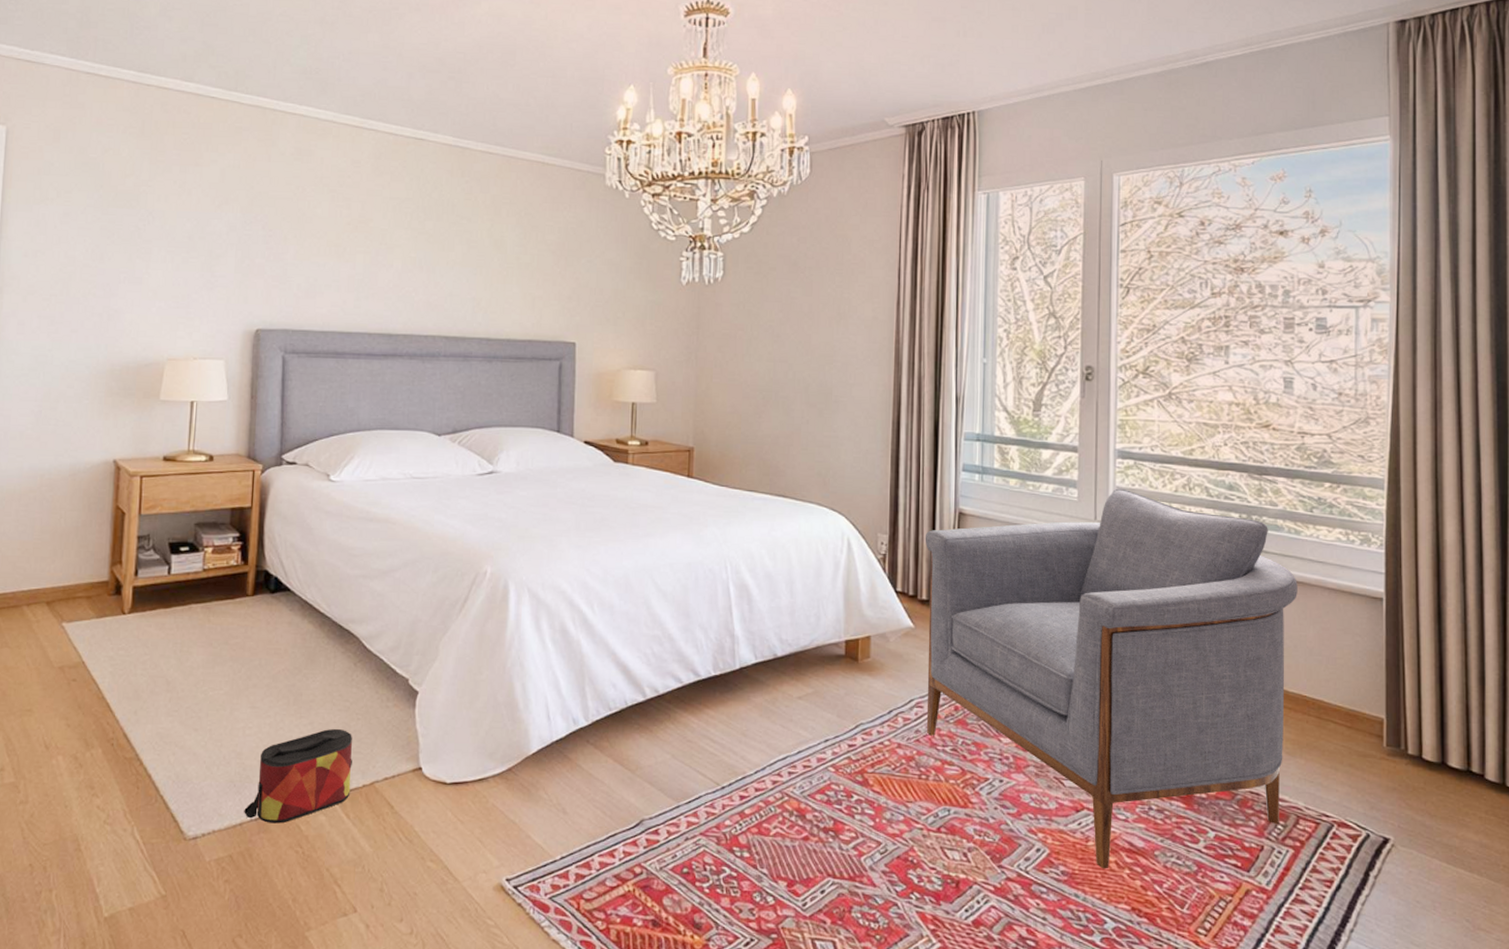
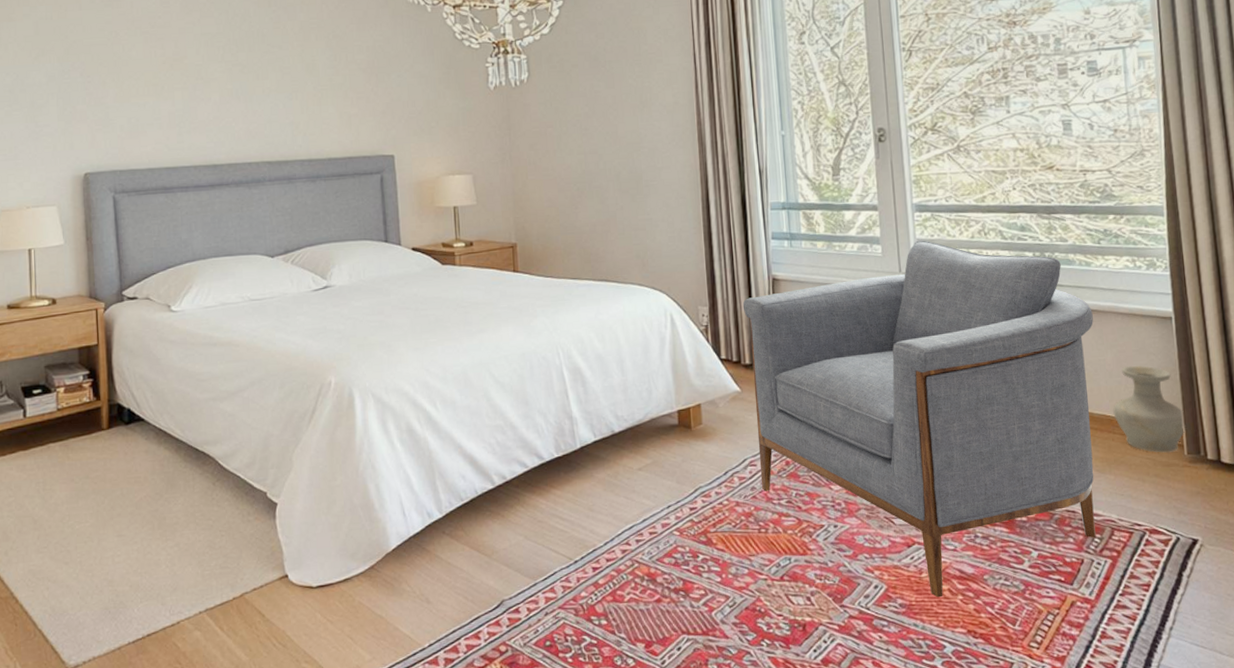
bag: present [244,728,352,824] -> none [121,546,222,644]
vase: none [1310,645,1387,742] -> present [1113,365,1185,453]

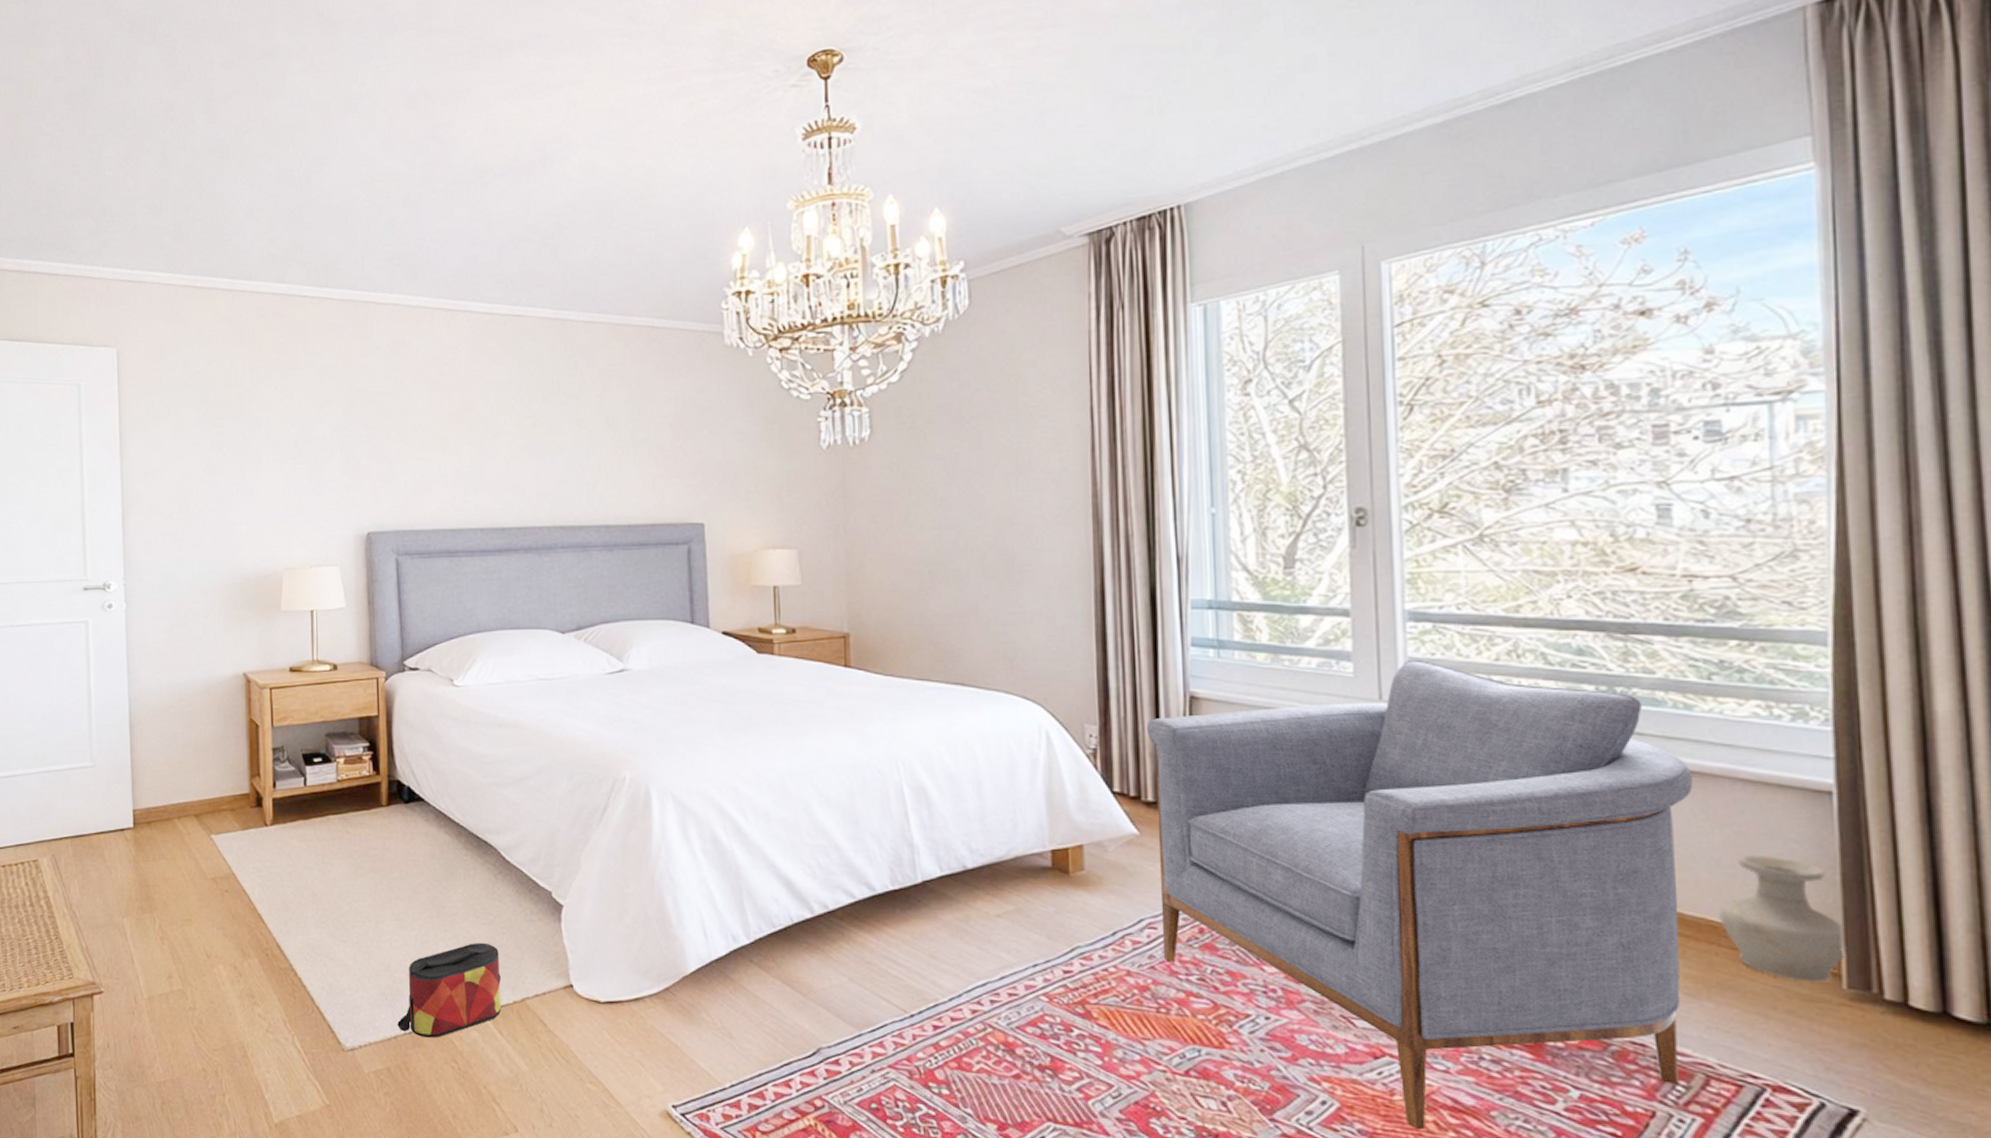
bag: none [121,546,222,644] -> present [397,942,502,1038]

